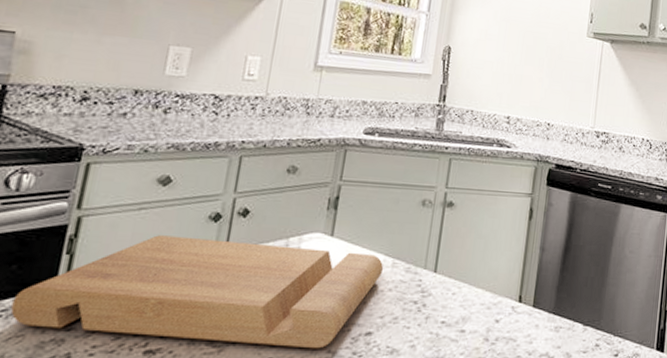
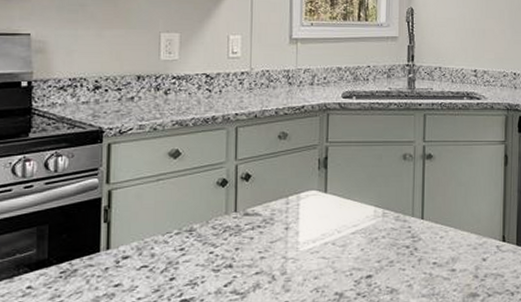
cutting board: present [10,235,384,349] -> none [68,201,376,292]

